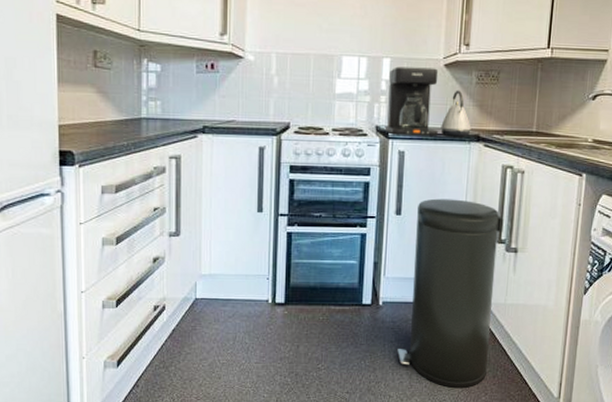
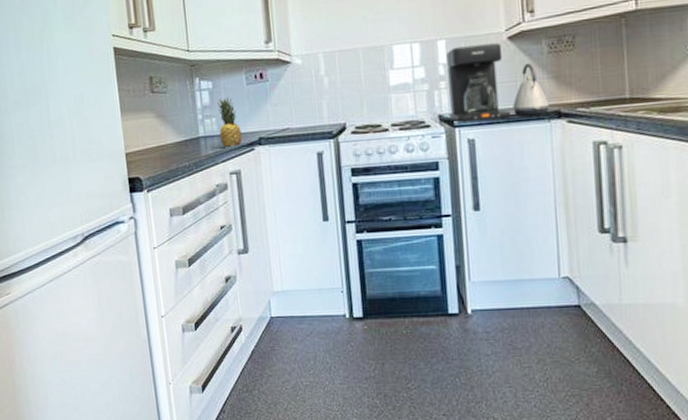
fruit: none [163,82,186,133] -> present [218,97,242,149]
pedal bin: present [396,198,504,389] -> none [494,186,610,408]

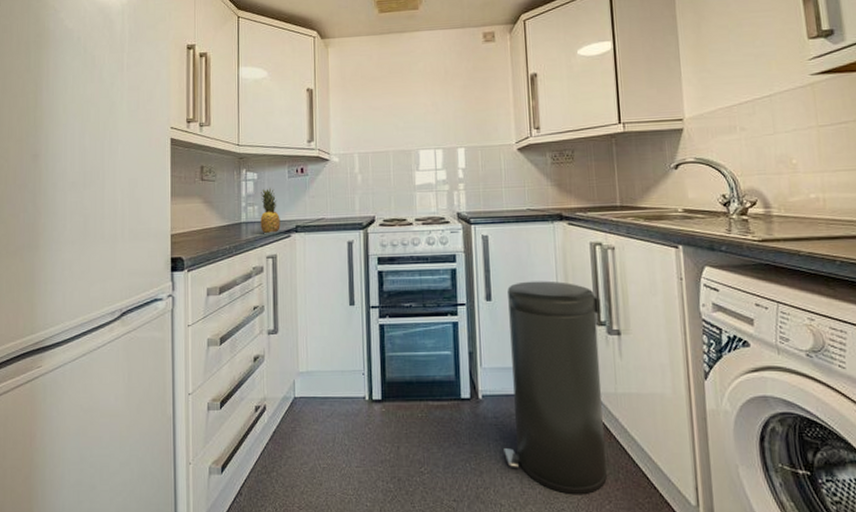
coffee maker: present [446,43,511,124] -> none [465,153,519,221]
pedal bin: none [494,186,610,408] -> present [502,281,608,495]
kettle: present [513,63,549,118] -> none [521,171,553,219]

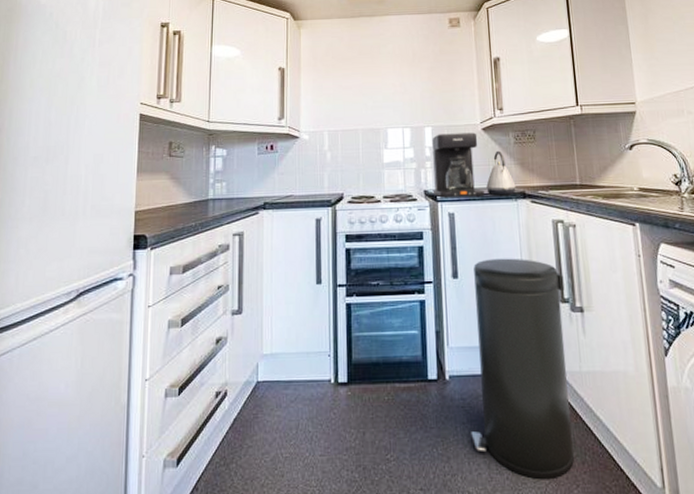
fruit: present [260,188,280,234] -> none [228,164,248,211]
coffee maker: none [465,153,519,221] -> present [432,132,484,199]
kettle: none [521,171,553,219] -> present [486,150,516,197]

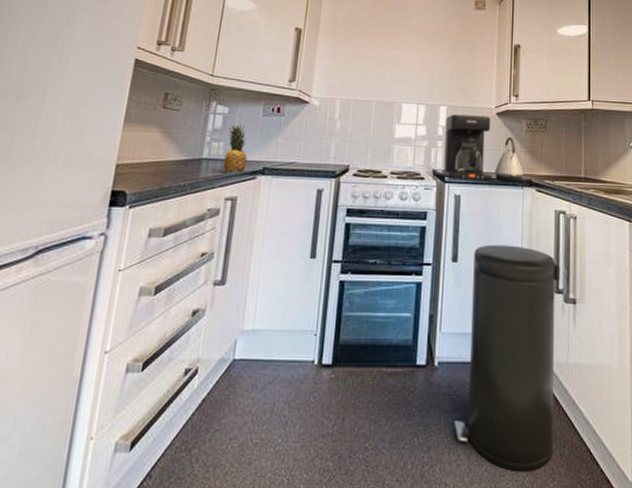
fruit: none [228,164,248,211] -> present [223,124,247,174]

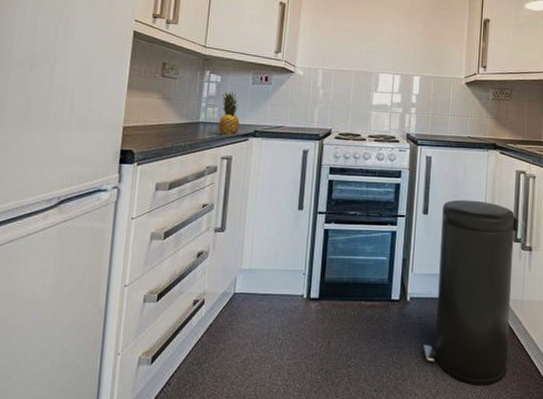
coffee maker: present [442,114,492,182] -> none [415,83,461,145]
kettle: present [495,136,524,183] -> none [463,104,489,146]

